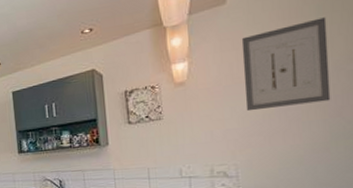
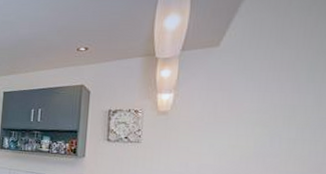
wall art: present [241,17,331,112] -> none [224,75,318,156]

